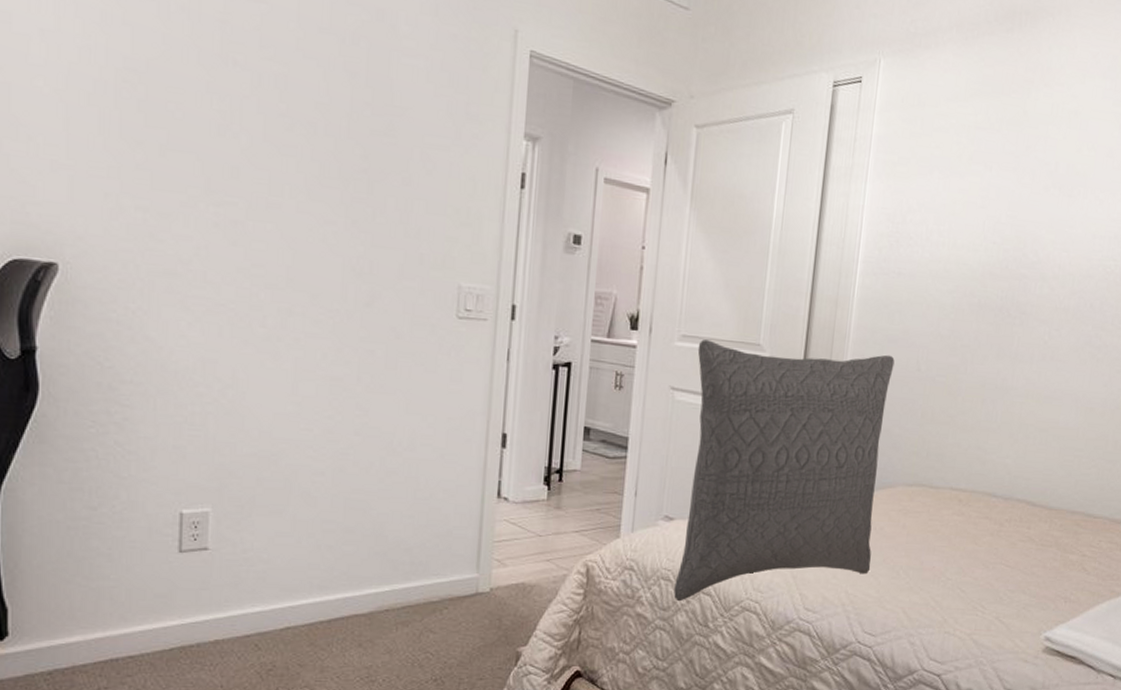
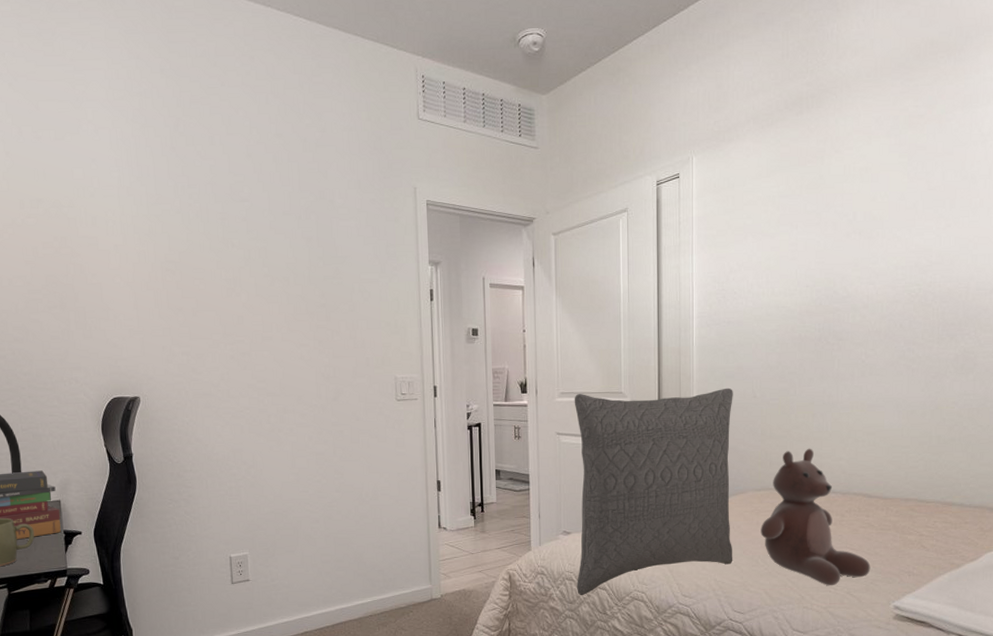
teddy bear: none [906,440,1025,609] -> present [761,448,871,586]

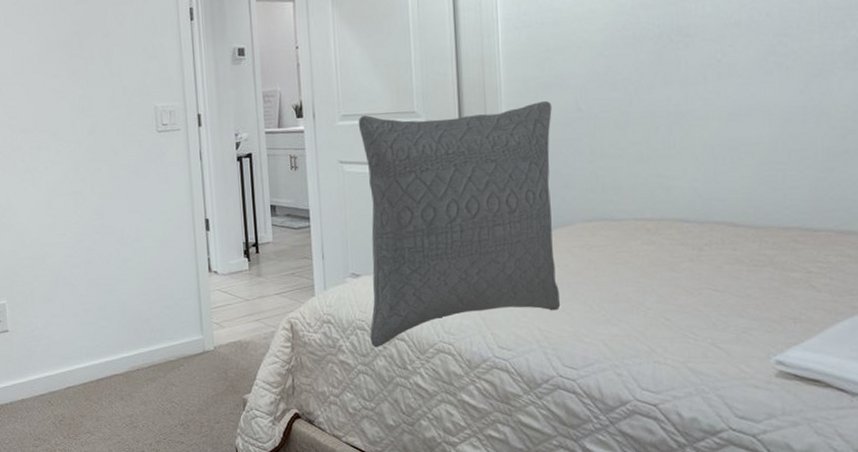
teddy bear: present [761,448,871,586] -> none [594,168,742,336]

